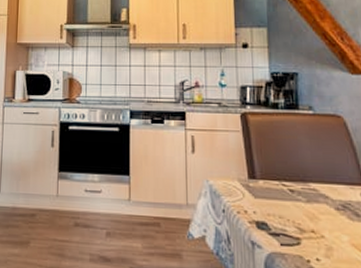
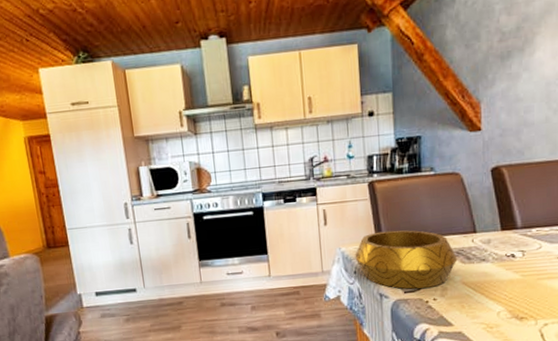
decorative bowl: none [224,168,344,244] -> present [355,230,458,289]

